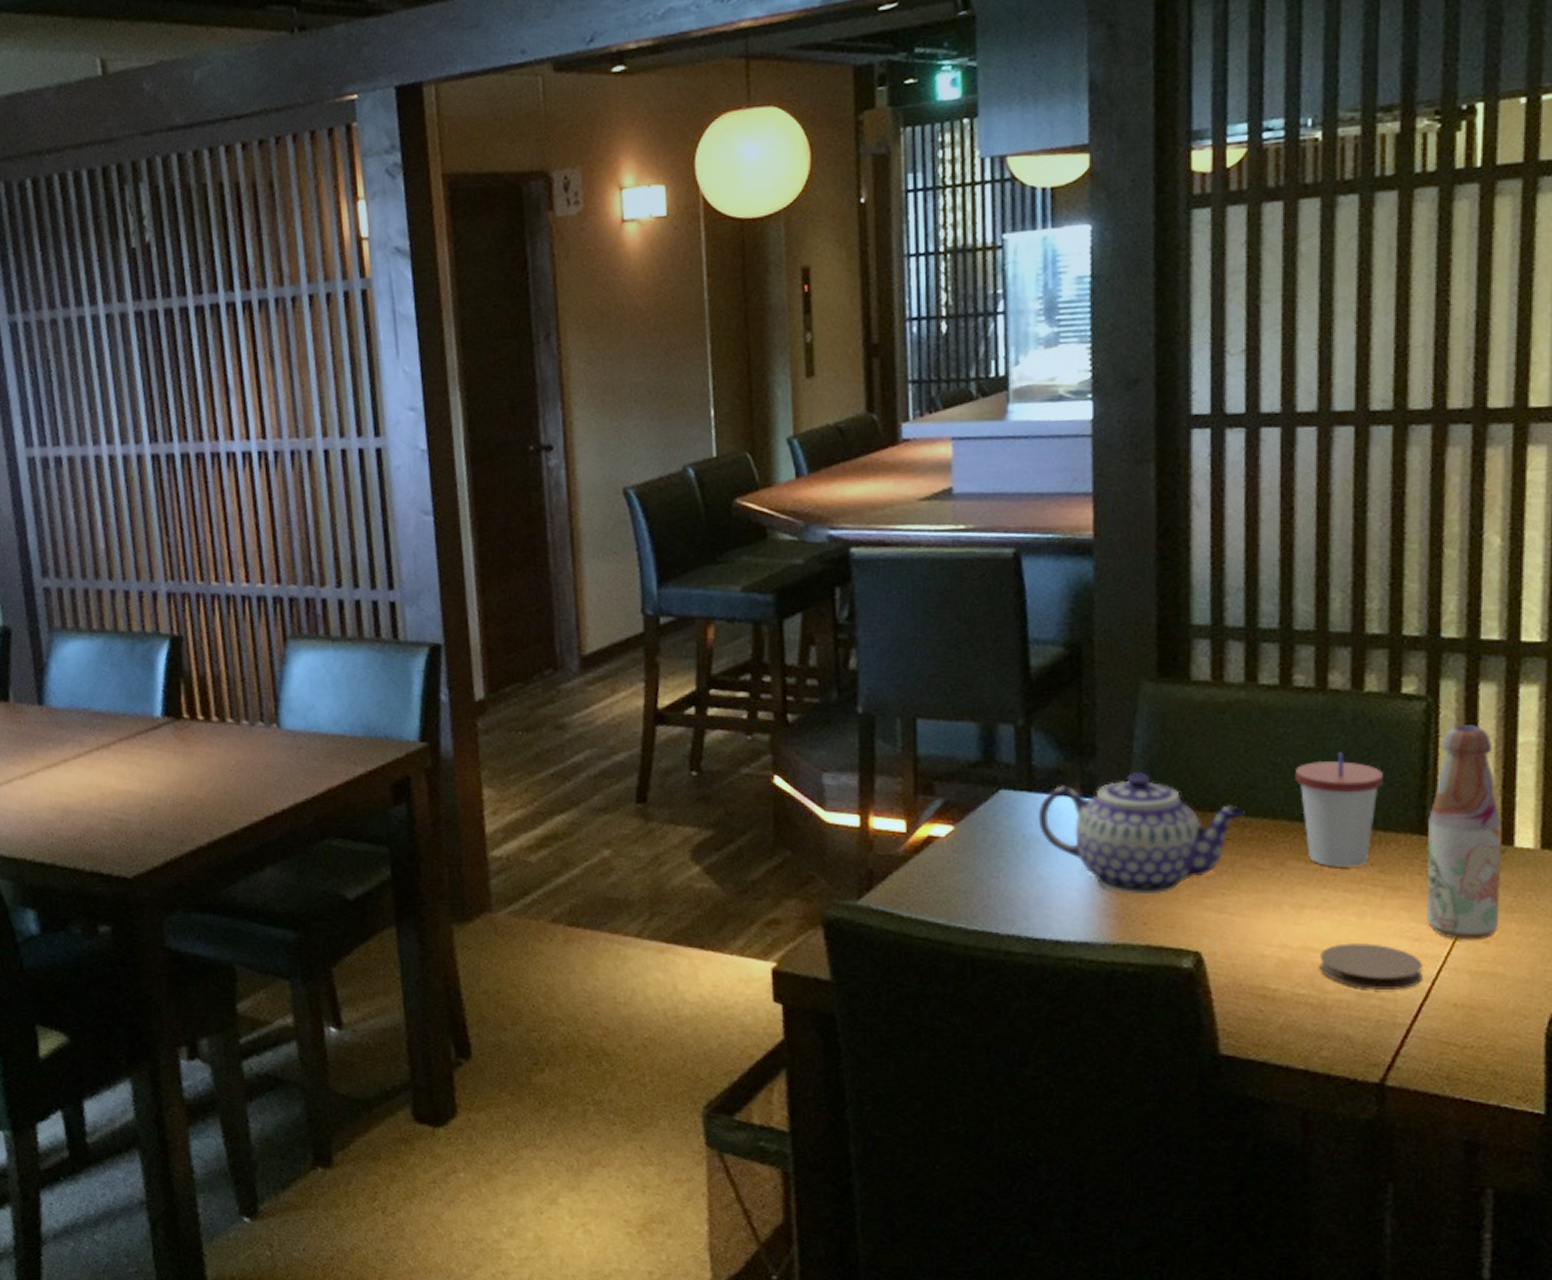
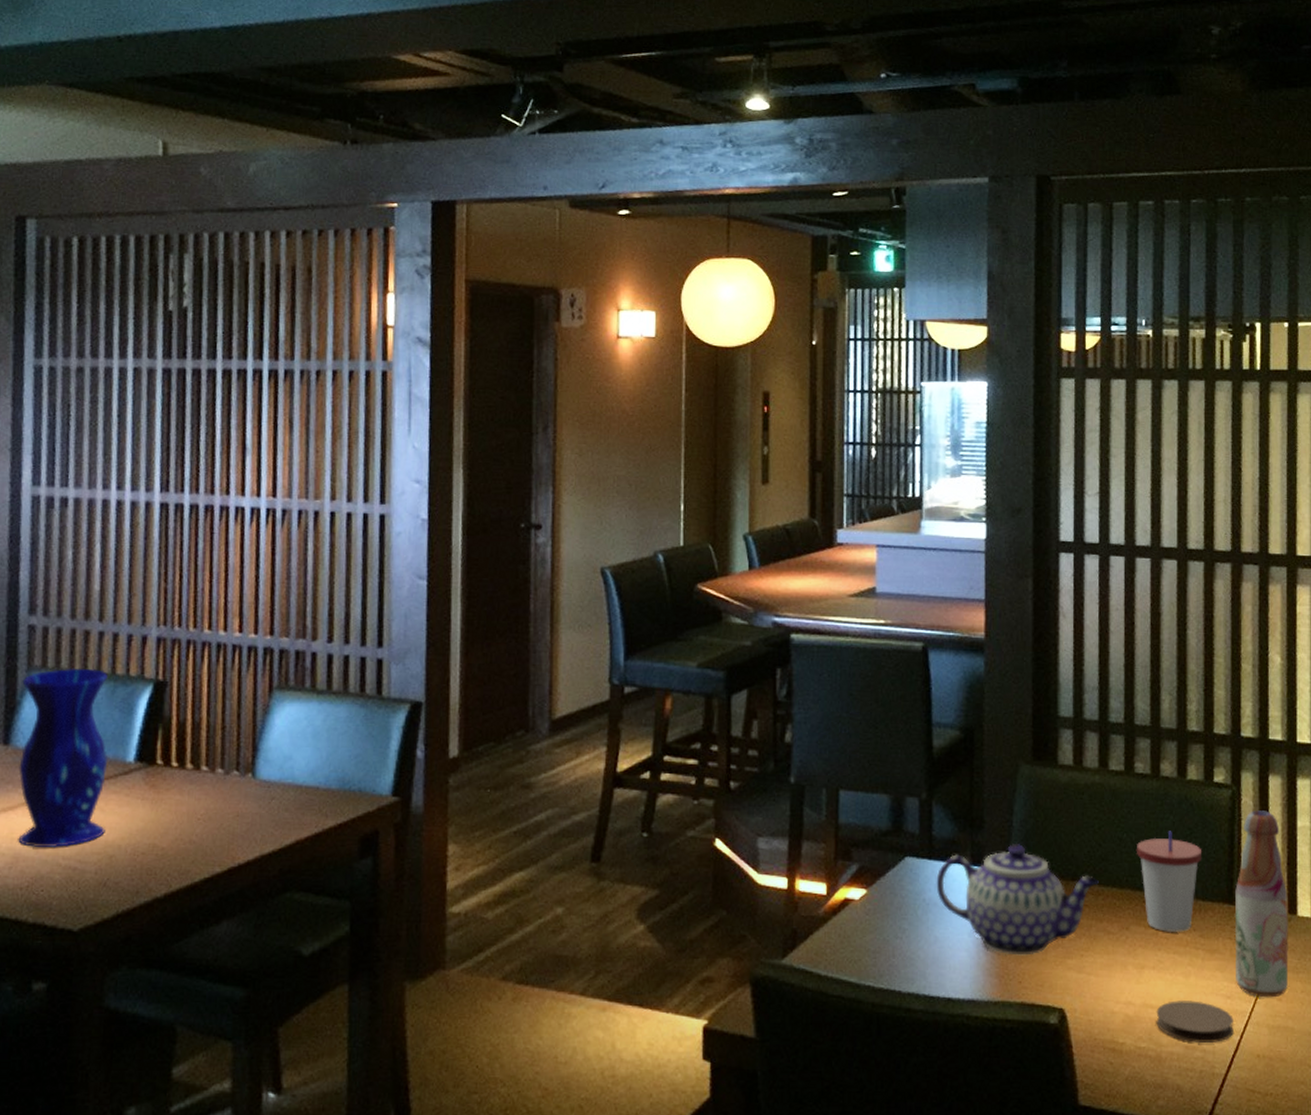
vase: none [46,626,144,802] -> present [18,668,107,848]

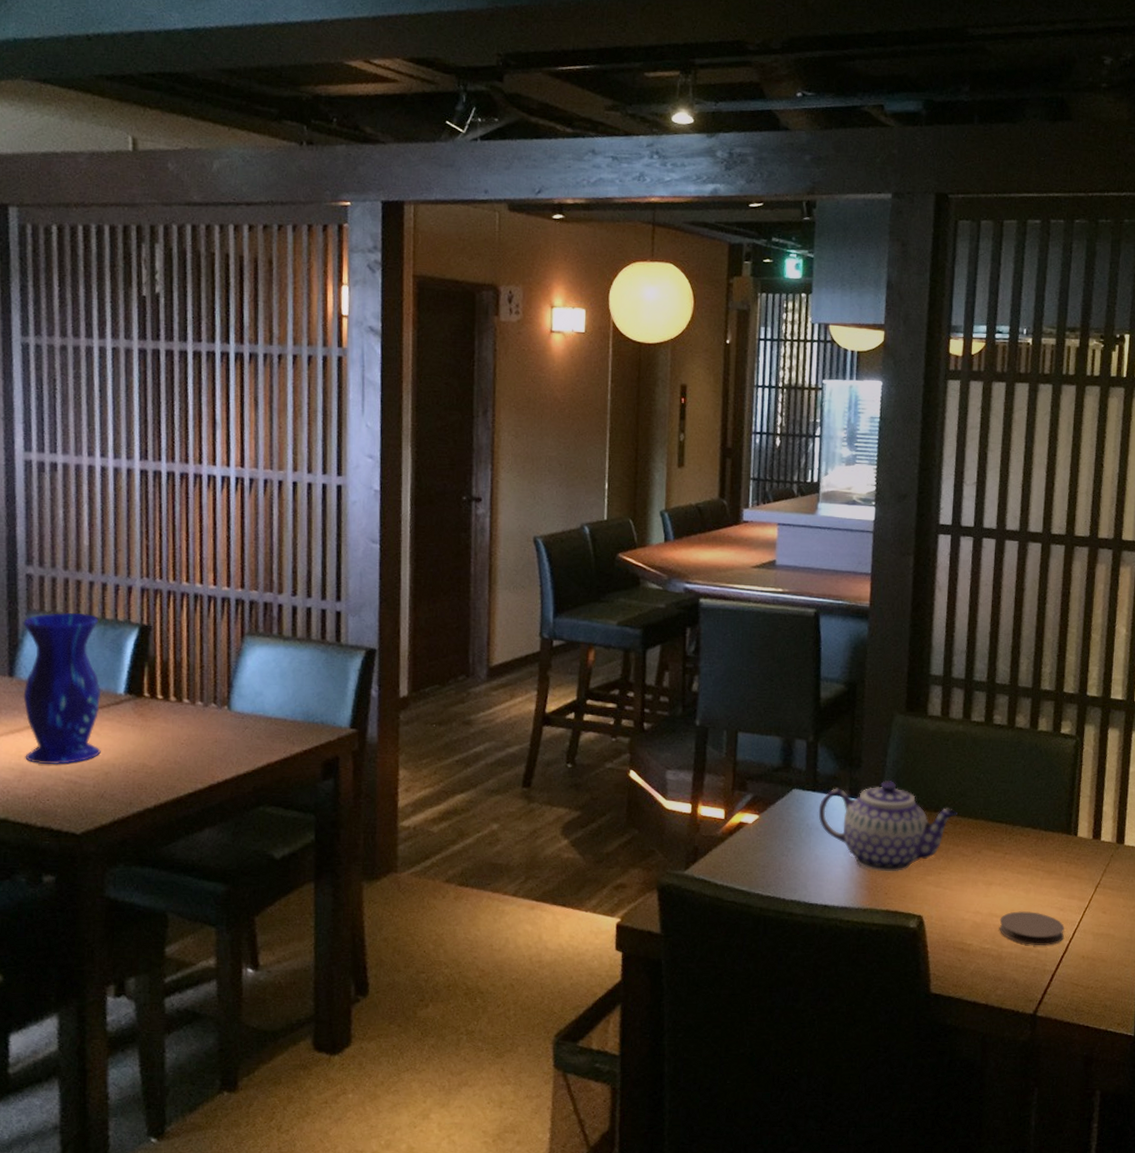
cup: present [1136,831,1201,932] -> none [990,773,1046,856]
bottle: present [1234,810,1289,998] -> none [1068,757,1118,911]

